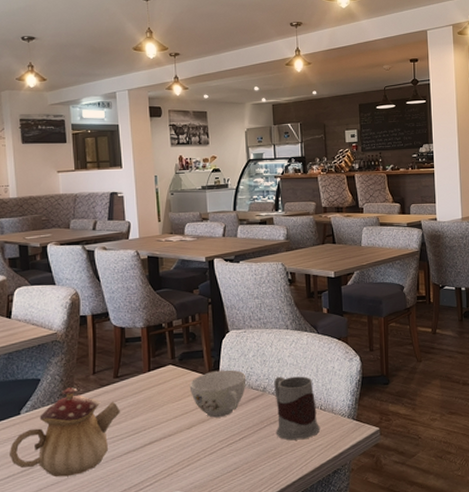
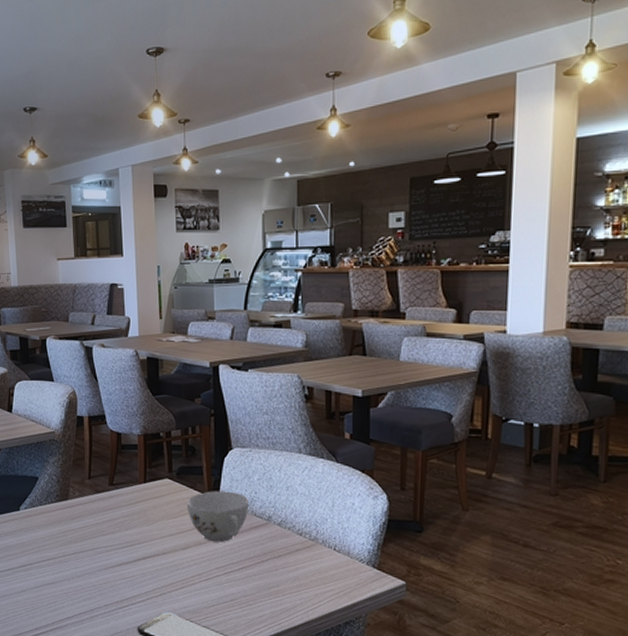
teapot: present [10,387,120,477] -> none [10,489,114,579]
mug: present [274,376,320,441] -> none [279,506,332,581]

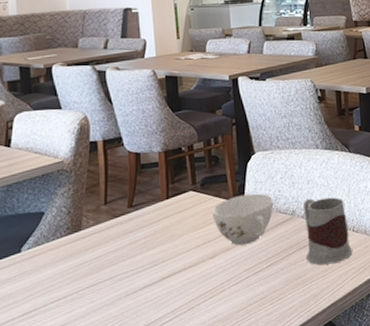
mug: none [279,506,332,581] -> present [304,197,352,266]

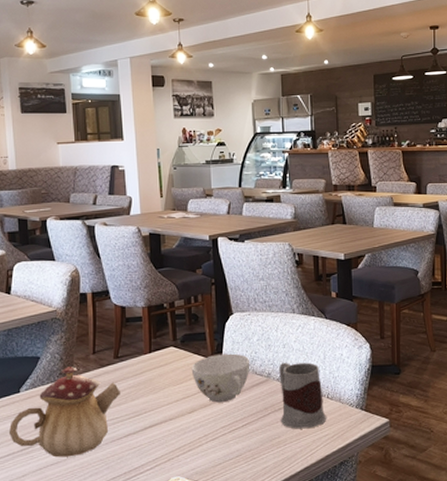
teapot: none [9,220,135,319] -> present [9,367,120,458]

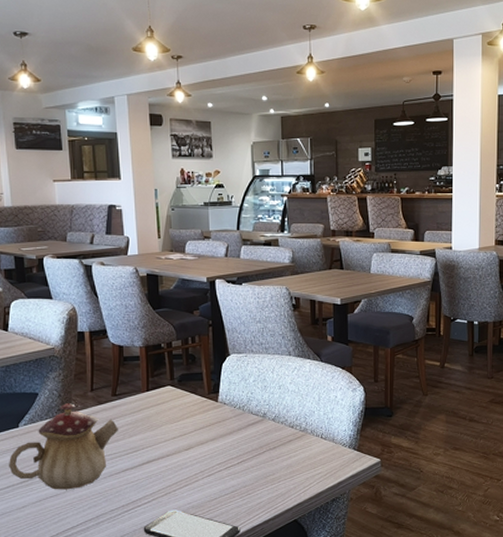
teacup: present [191,353,250,403] -> none [188,393,246,441]
mug: present [279,362,326,429] -> none [275,403,319,467]

